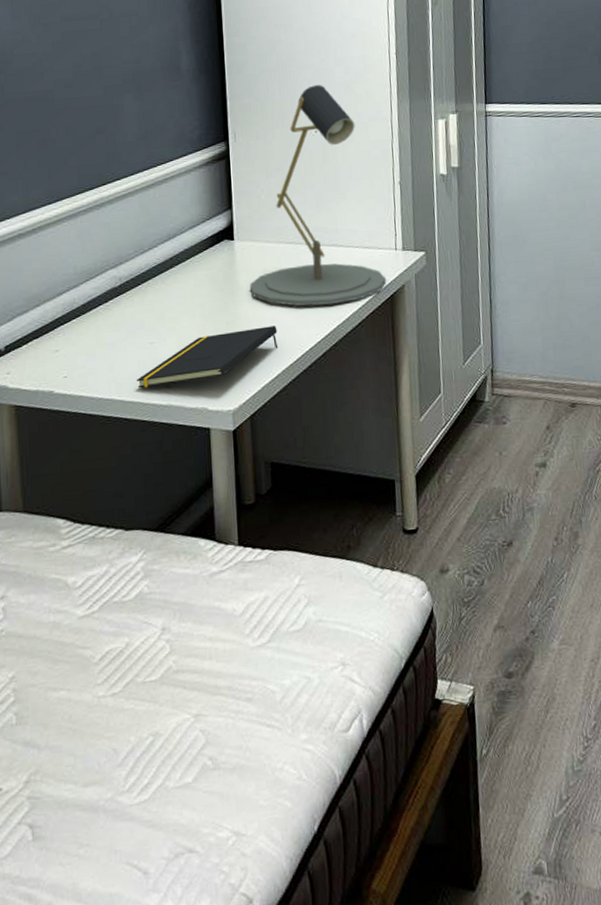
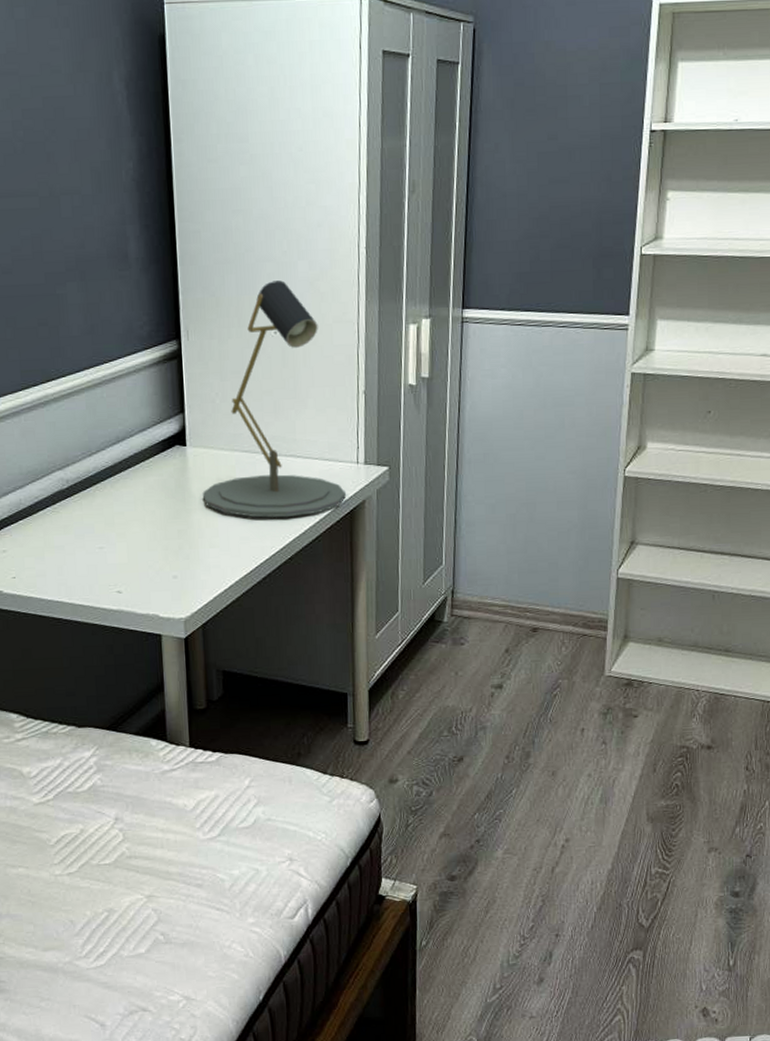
notepad: present [136,326,278,389] -> none [86,536,232,593]

